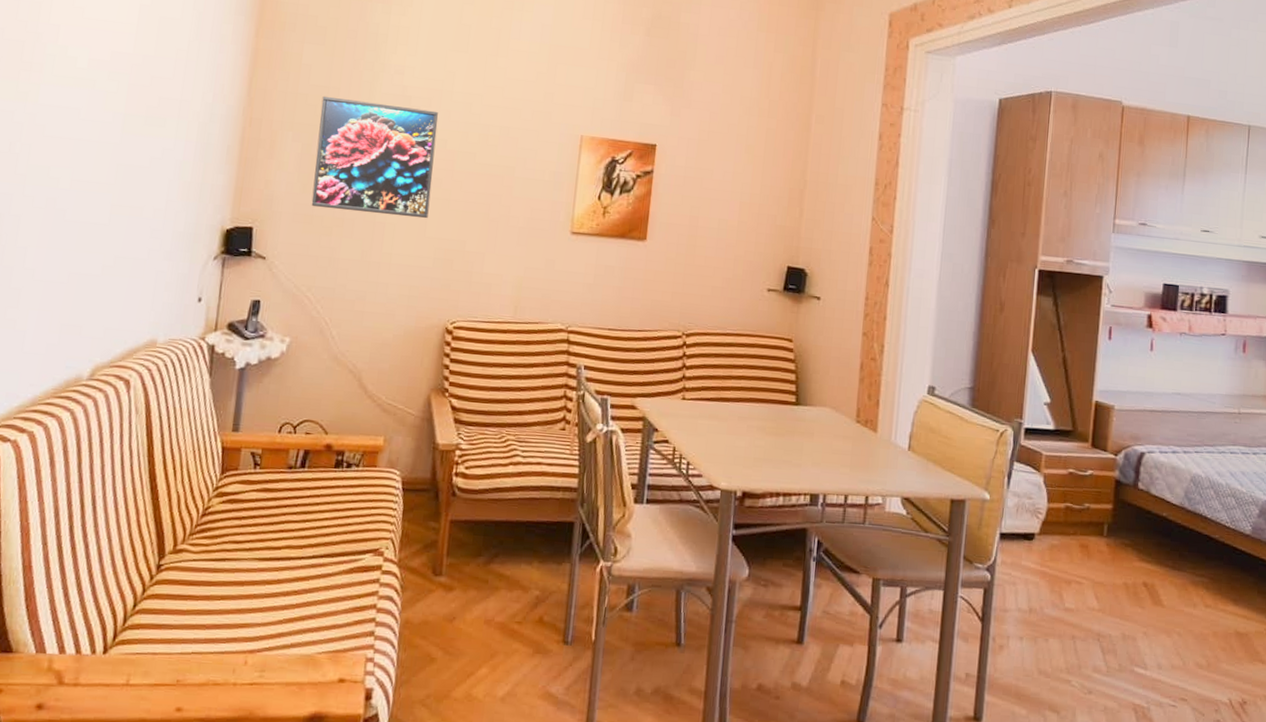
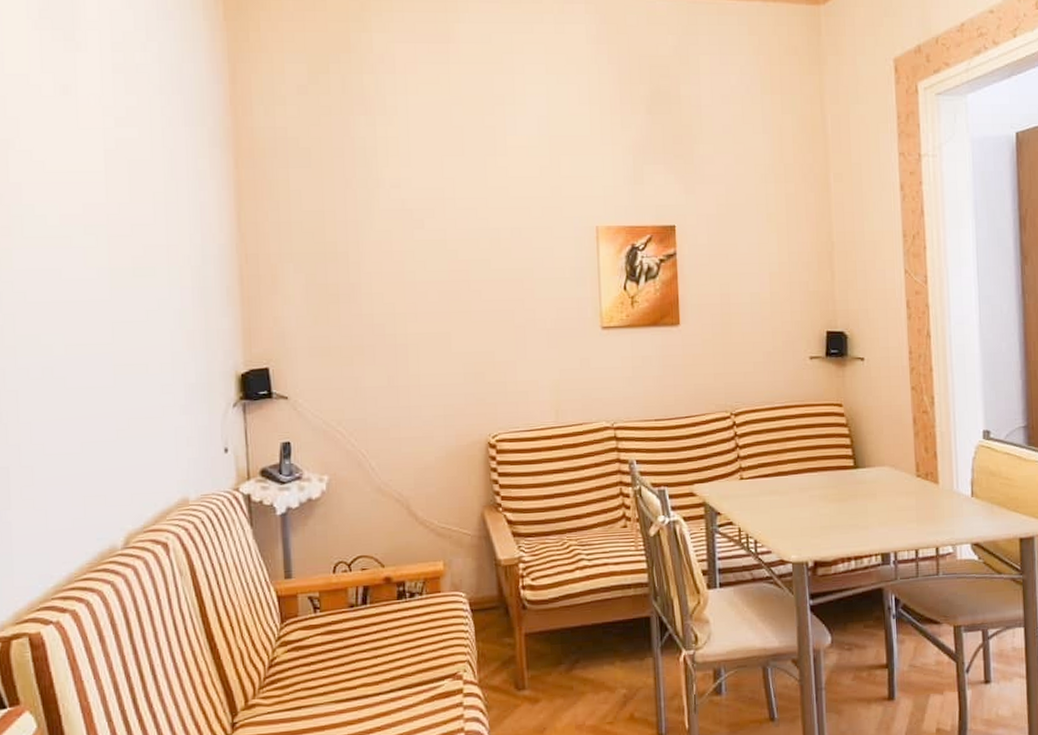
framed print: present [311,95,438,219] -> none [318,220,451,338]

